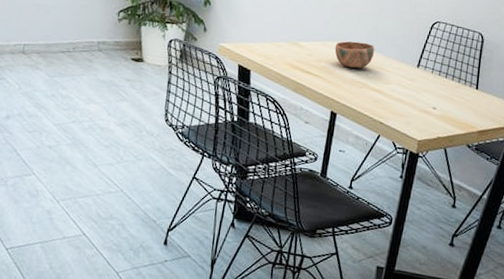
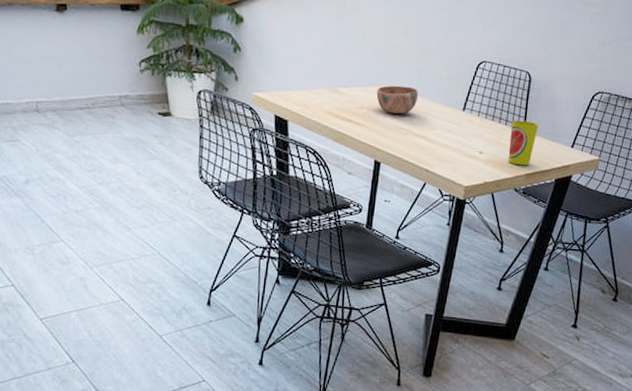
cup: none [460,78,491,123] -> present [508,120,539,166]

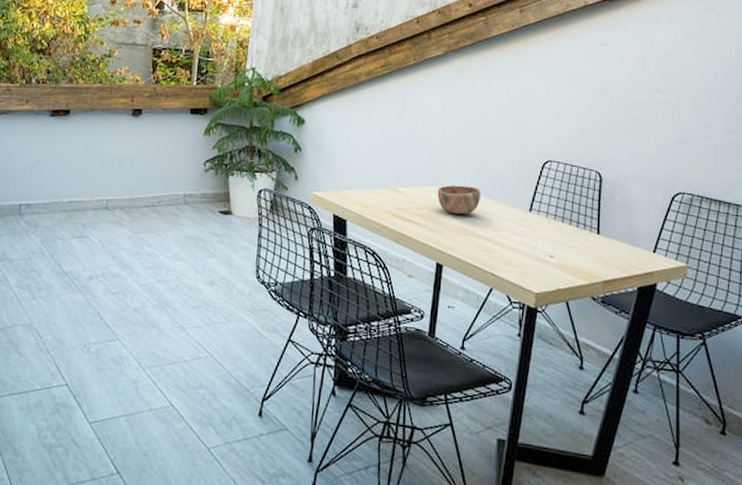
cup: present [508,120,539,166] -> none [582,222,614,272]

